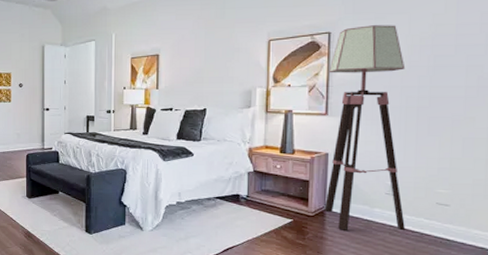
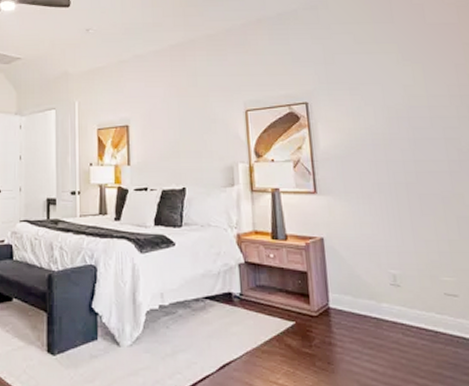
floor lamp: present [324,25,406,231] -> none [311,96,419,333]

